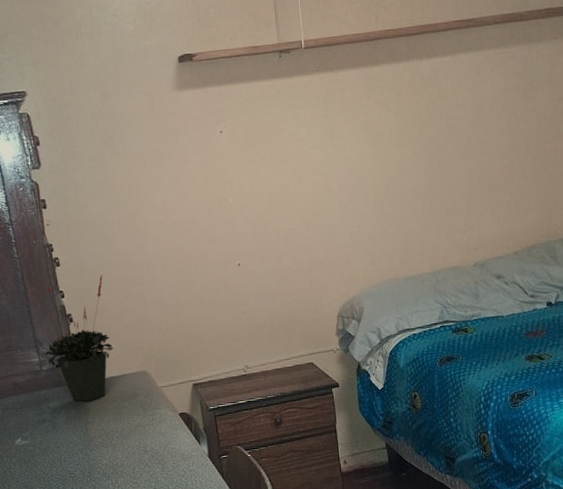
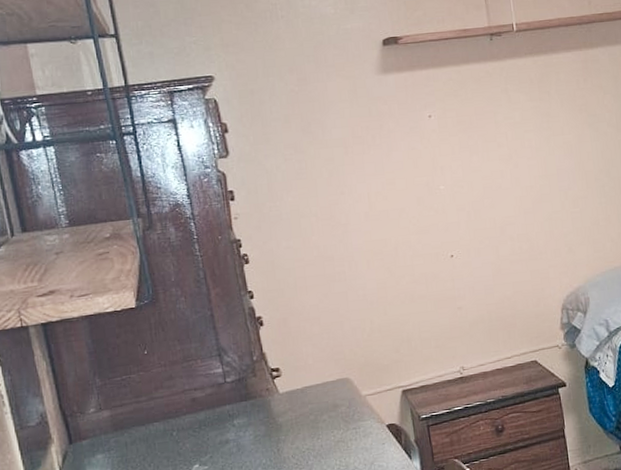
potted plant: present [44,274,114,402] -> none [229,271,311,417]

